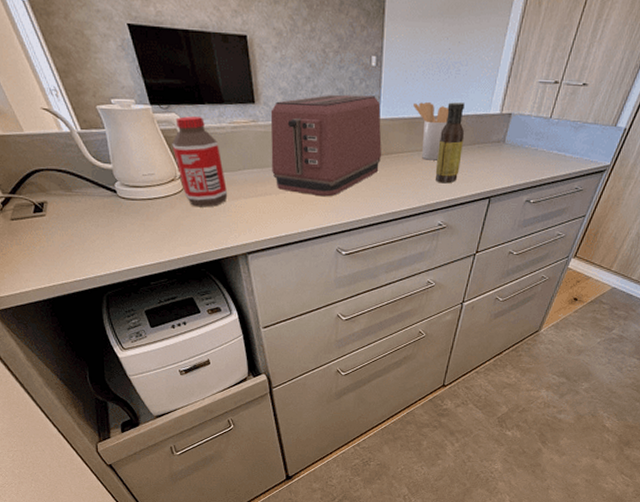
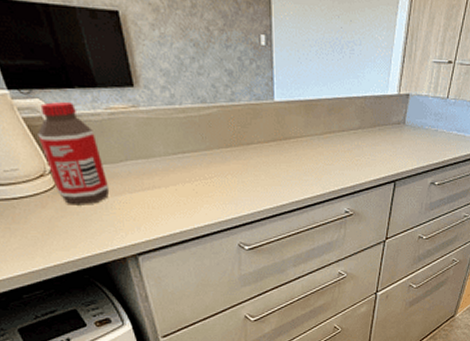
toaster: present [270,94,382,197] -> none [152,75,280,188]
utensil holder: present [413,102,449,161] -> none [309,83,346,145]
sauce bottle: present [435,102,465,184] -> none [337,83,364,168]

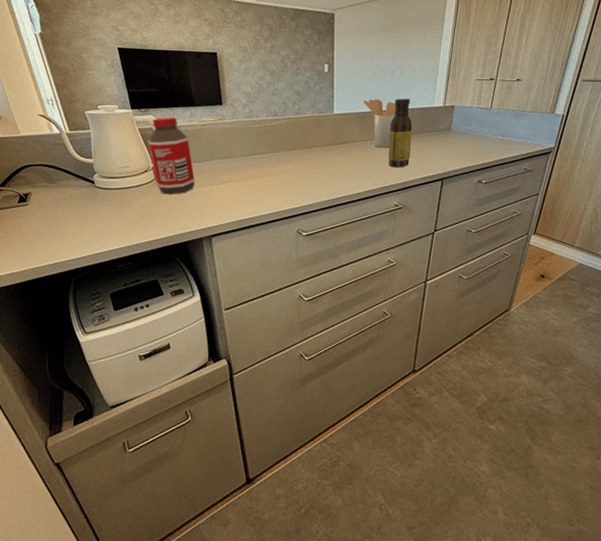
utensil holder: none [309,83,346,145] -> present [364,99,396,148]
sauce bottle: none [337,83,364,168] -> present [388,98,413,168]

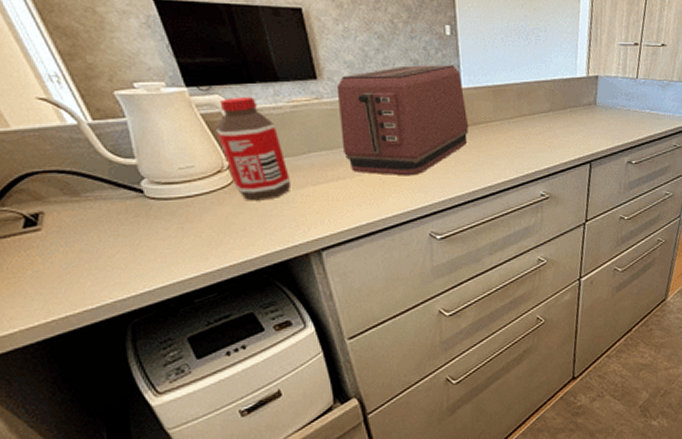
toaster: none [235,95,337,183] -> present [336,65,469,176]
utensil holder: present [364,99,396,148] -> none [496,69,535,128]
sauce bottle: present [388,98,413,168] -> none [528,68,555,151]

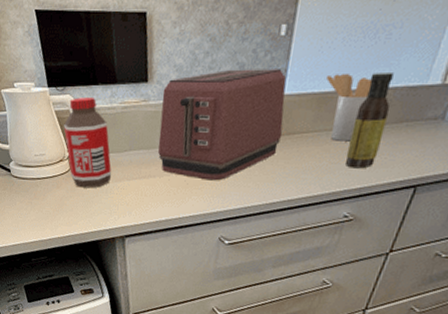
utensil holder: none [496,69,535,128] -> present [327,74,372,142]
sauce bottle: none [528,68,555,151] -> present [344,73,394,169]

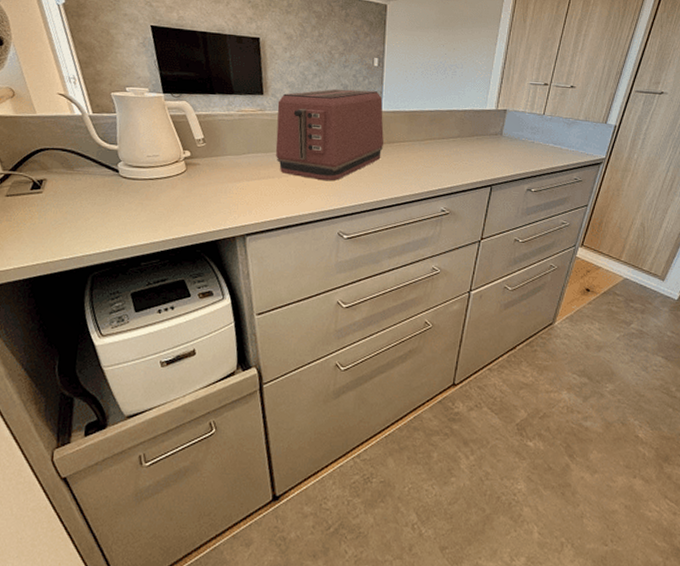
bottle: present [64,98,112,188] -> none [179,104,231,189]
utensil holder: present [327,74,372,142] -> none [414,98,447,150]
sauce bottle: present [344,73,394,169] -> none [436,99,463,172]

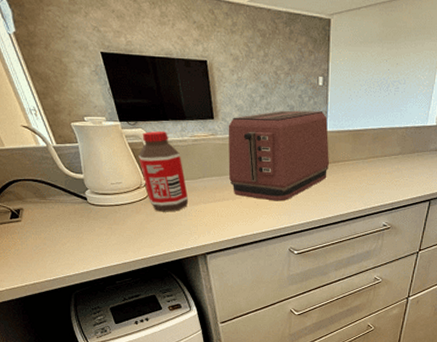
bottle: none [179,104,231,189] -> present [138,131,189,212]

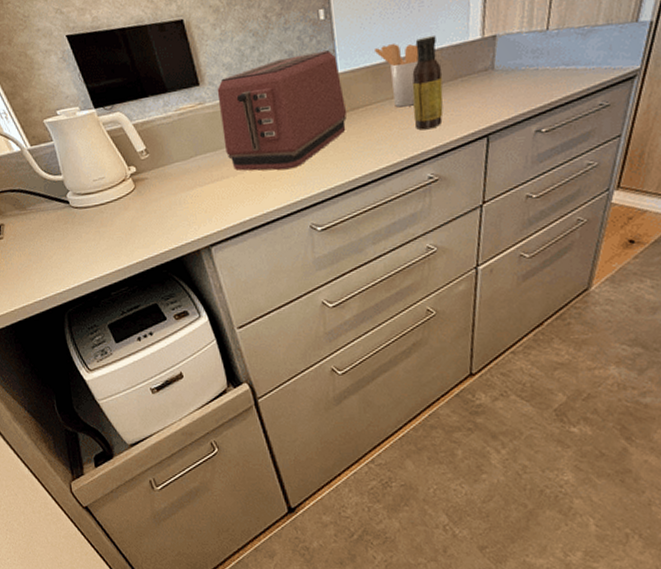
bottle: present [138,131,189,212] -> none [119,110,182,205]
utensil holder: none [357,116,389,168] -> present [375,44,419,107]
sauce bottle: none [378,116,405,188] -> present [412,36,444,130]

